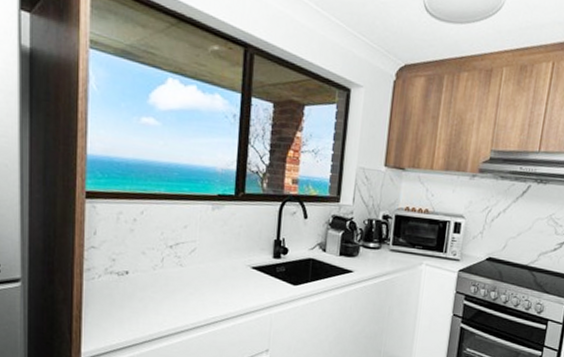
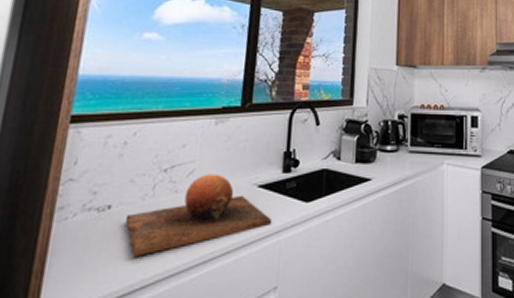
chopping board: none [141,253,264,314] -> present [125,174,272,257]

